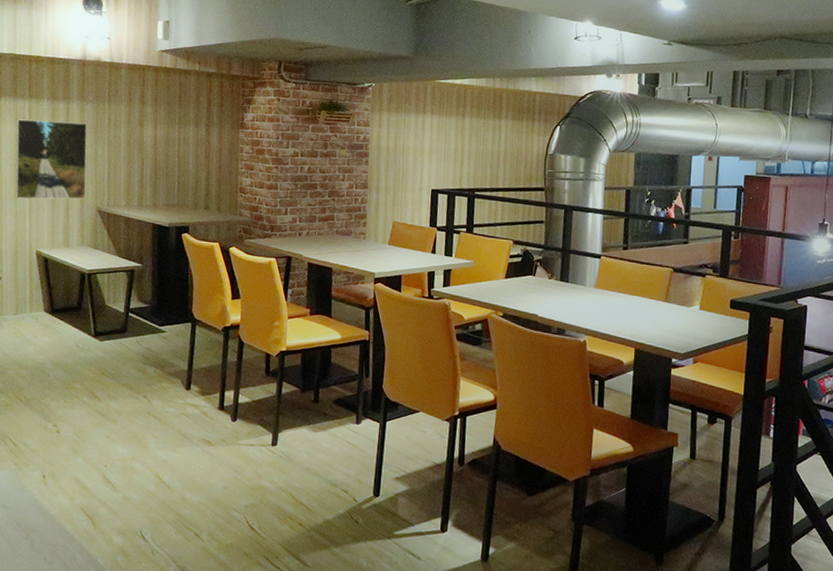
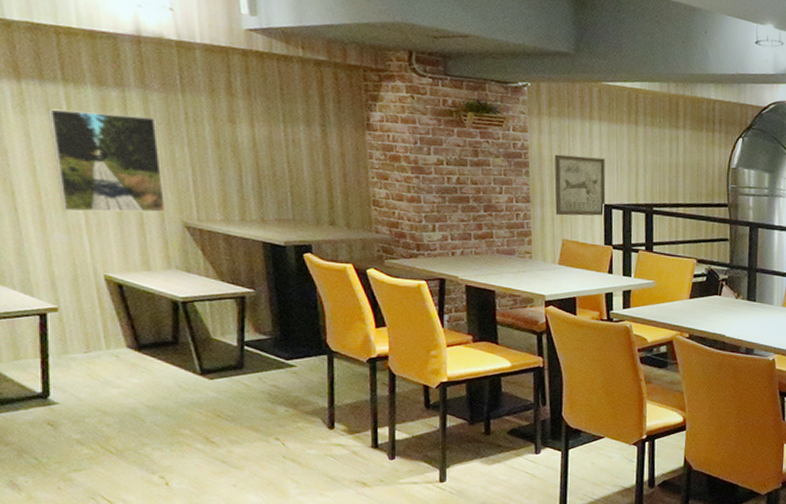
wall art: none [388,145,435,200] -> present [554,154,606,216]

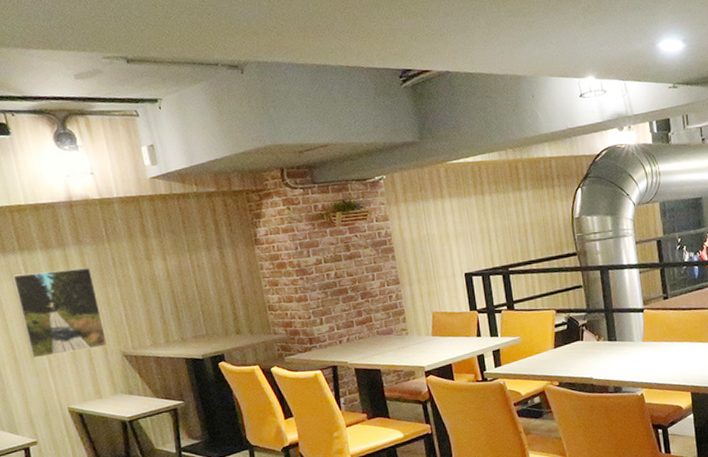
wall art: present [554,154,606,216] -> none [415,231,466,291]

